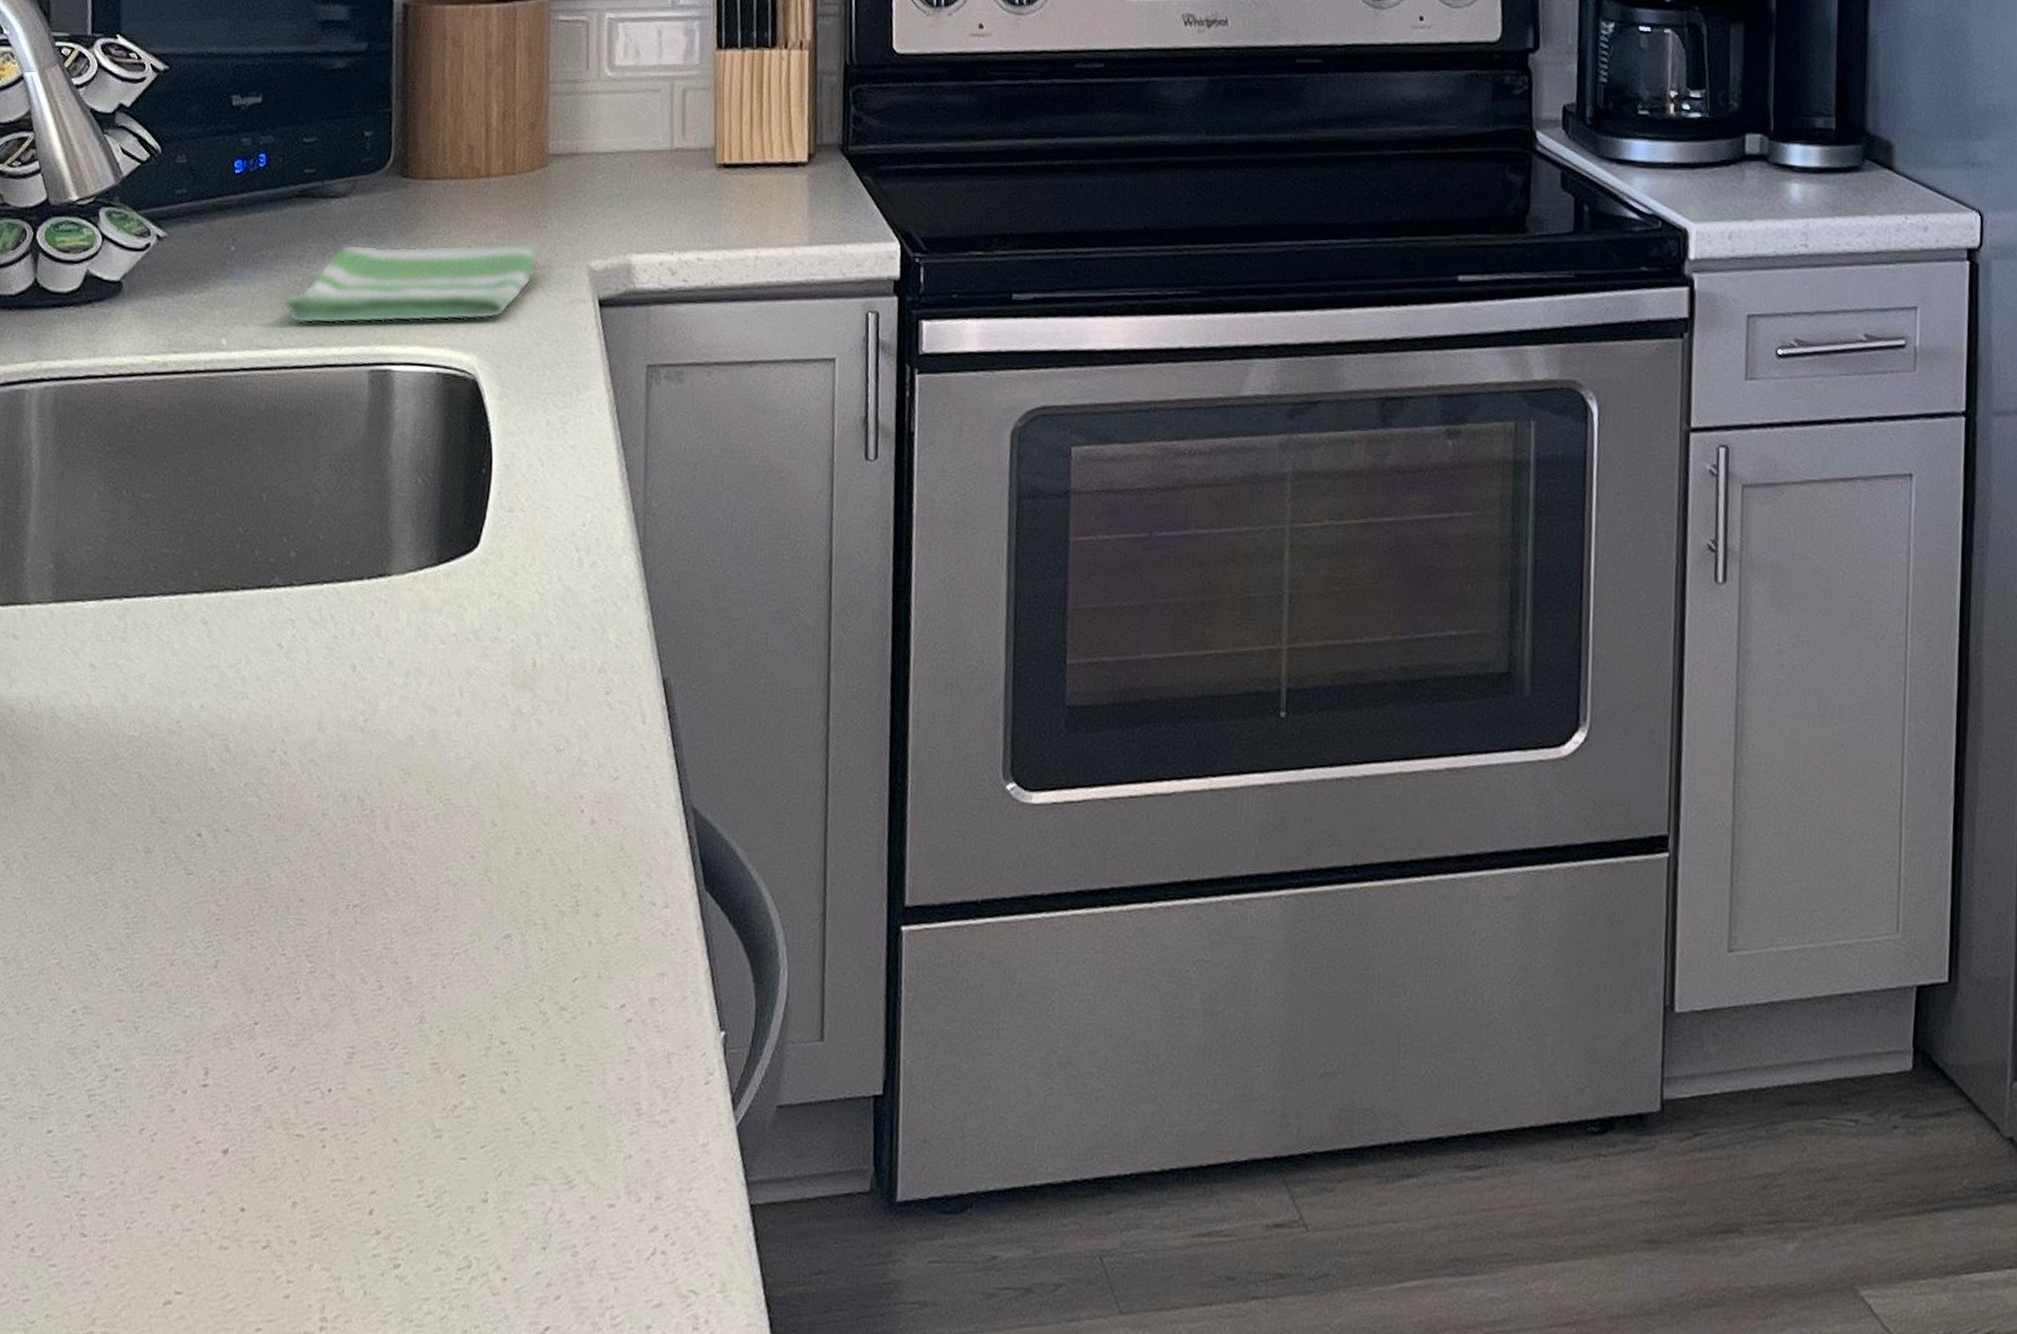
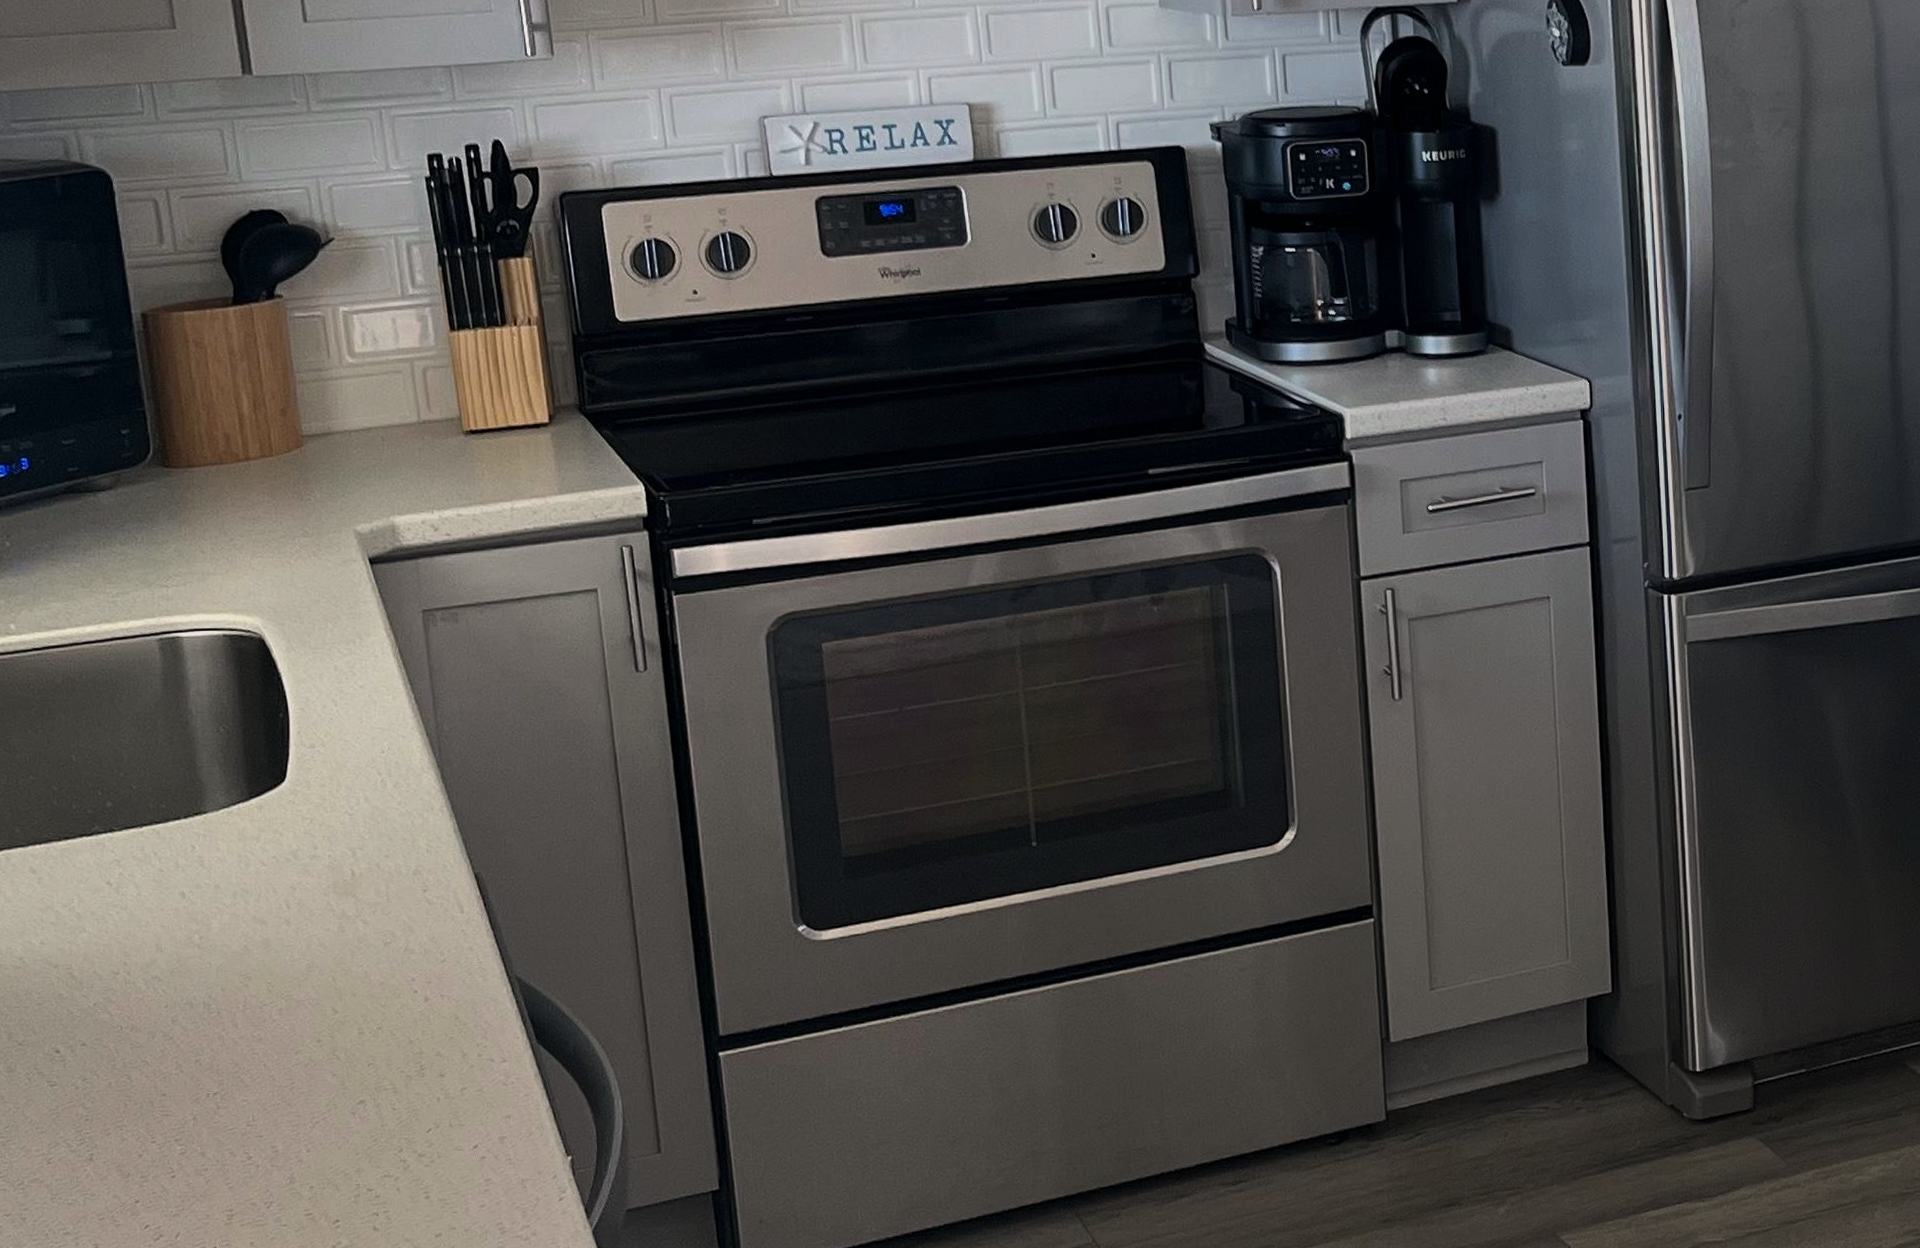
dish towel: present [279,242,540,325] -> none [61,514,307,605]

